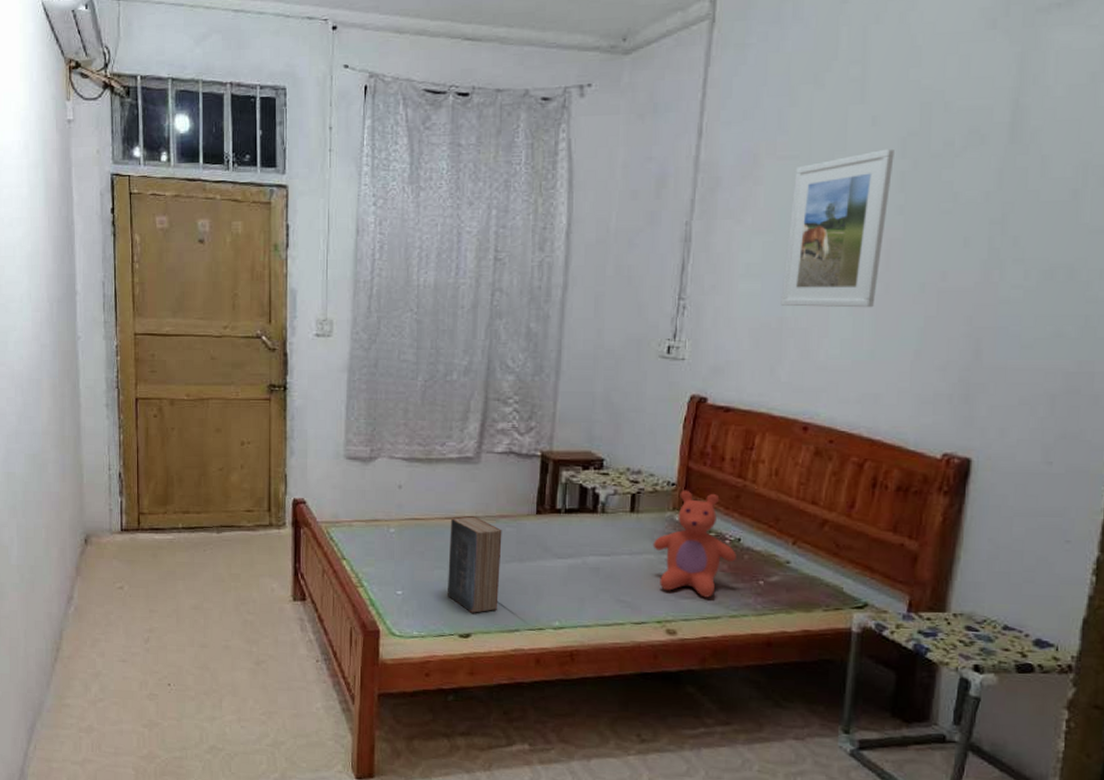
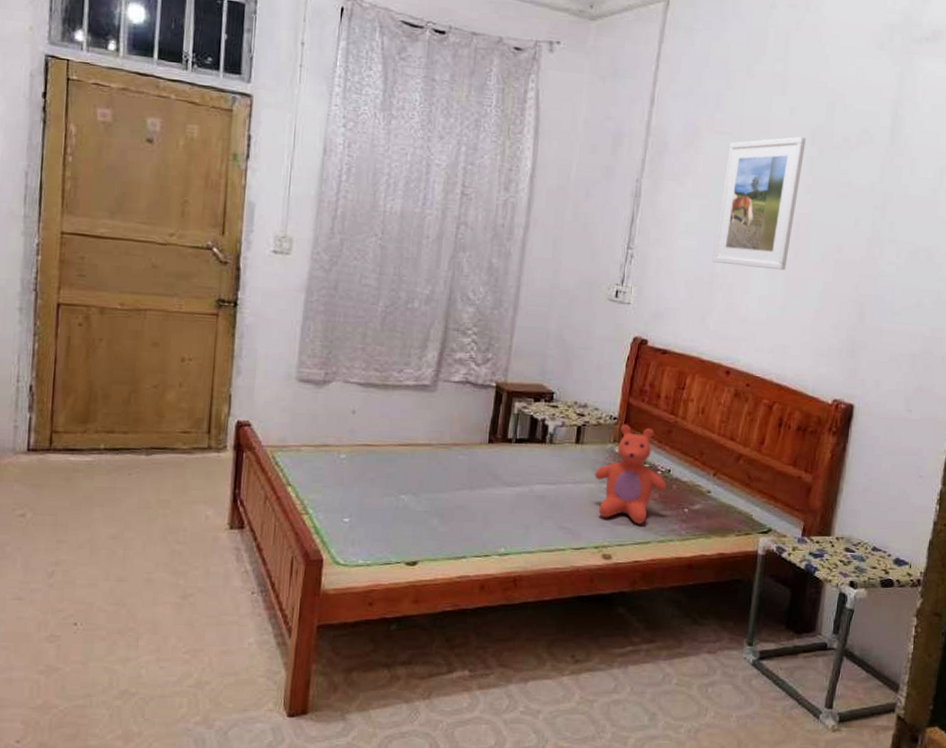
book: present [446,516,502,614] -> none [395,443,454,542]

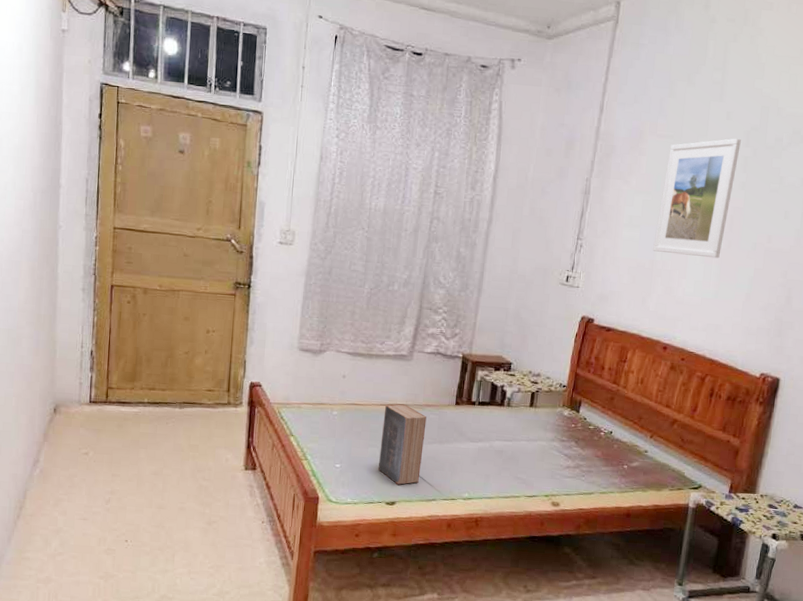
book: none [395,443,454,542] -> present [378,403,427,486]
teddy bear: present [594,424,666,524] -> none [545,391,608,478]

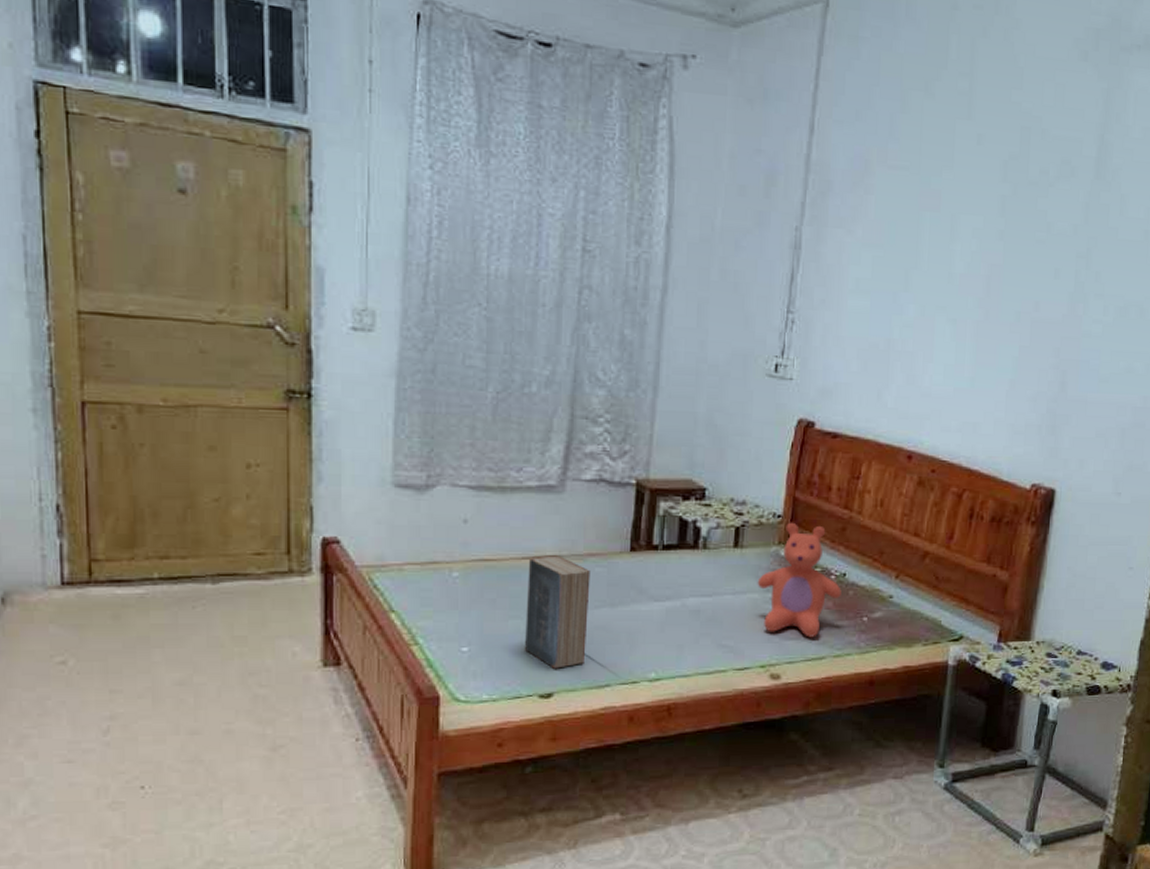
teddy bear: none [545,391,608,478] -> present [757,522,841,638]
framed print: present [653,138,741,259] -> none [888,170,997,334]

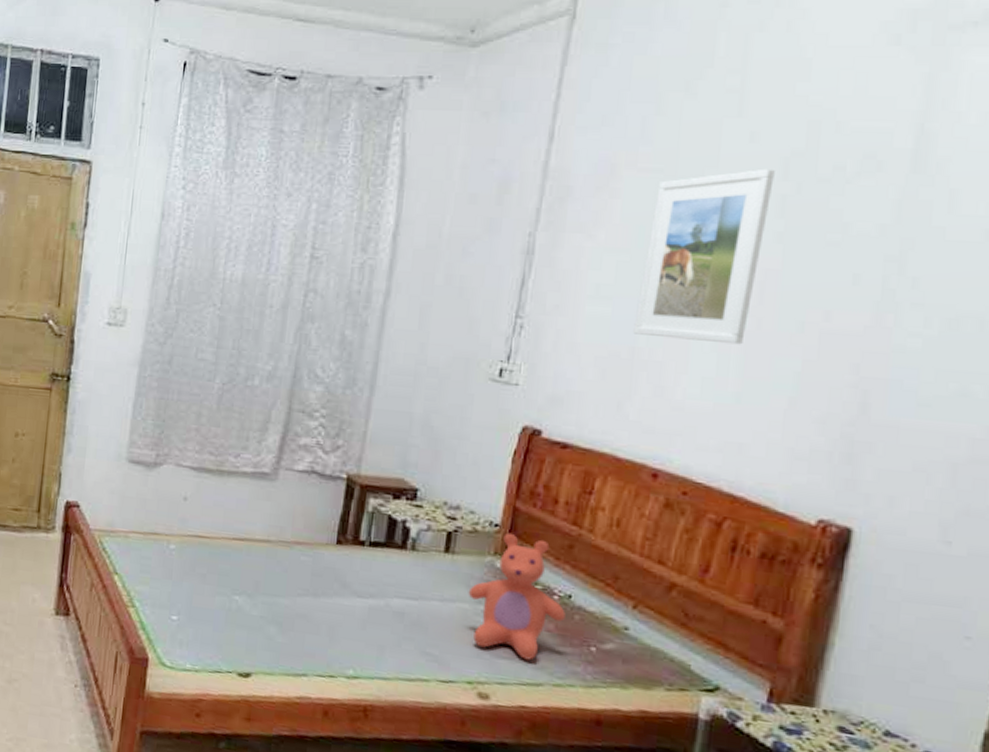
book: present [524,555,591,670] -> none [227,538,296,651]
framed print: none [888,170,997,334] -> present [633,168,775,345]

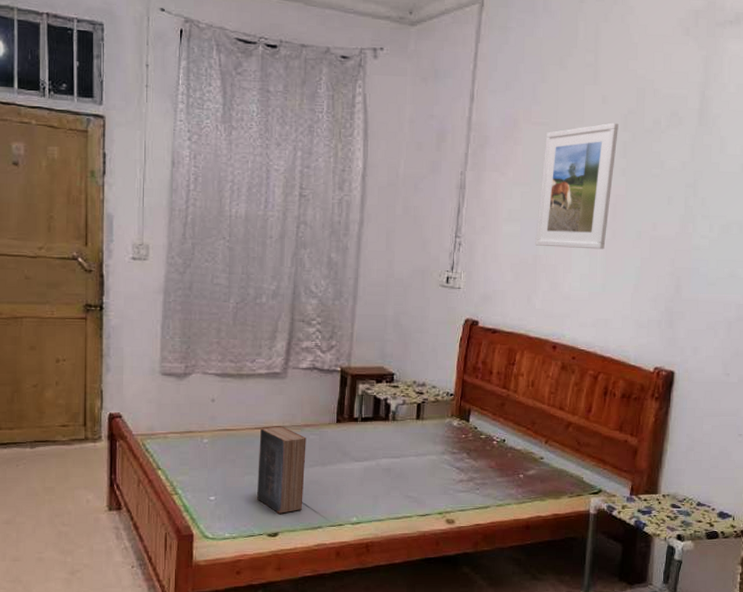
book: none [227,538,296,651] -> present [256,426,306,515]
teddy bear: present [468,532,566,661] -> none [435,399,502,491]

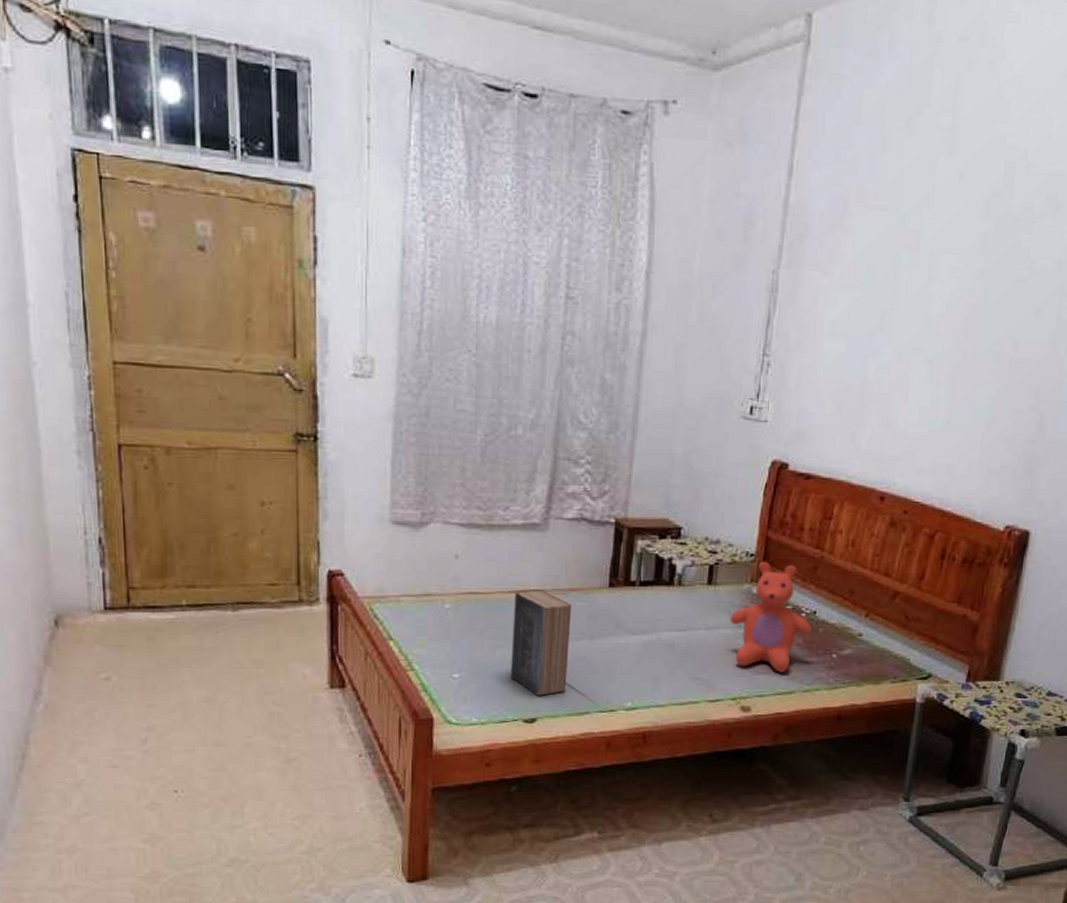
teddy bear: none [435,399,502,491] -> present [729,561,812,673]
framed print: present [535,122,619,250] -> none [864,208,978,375]

